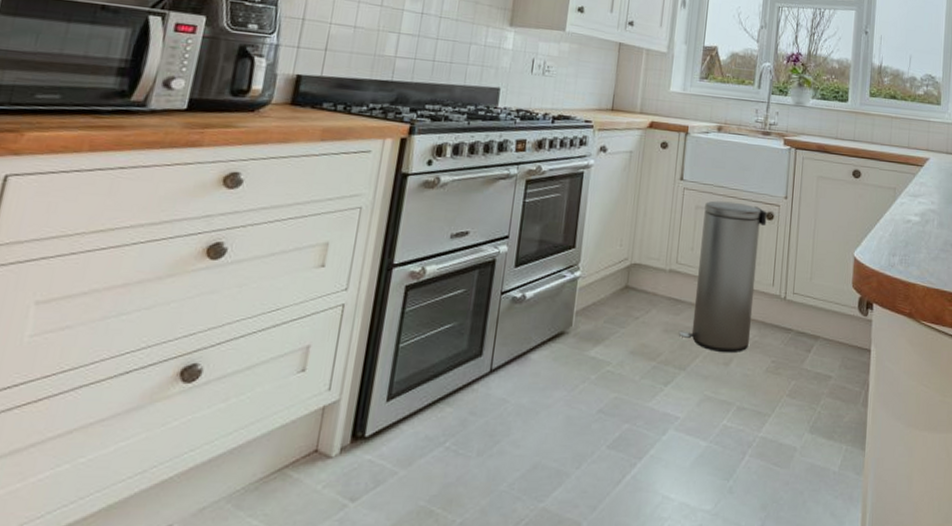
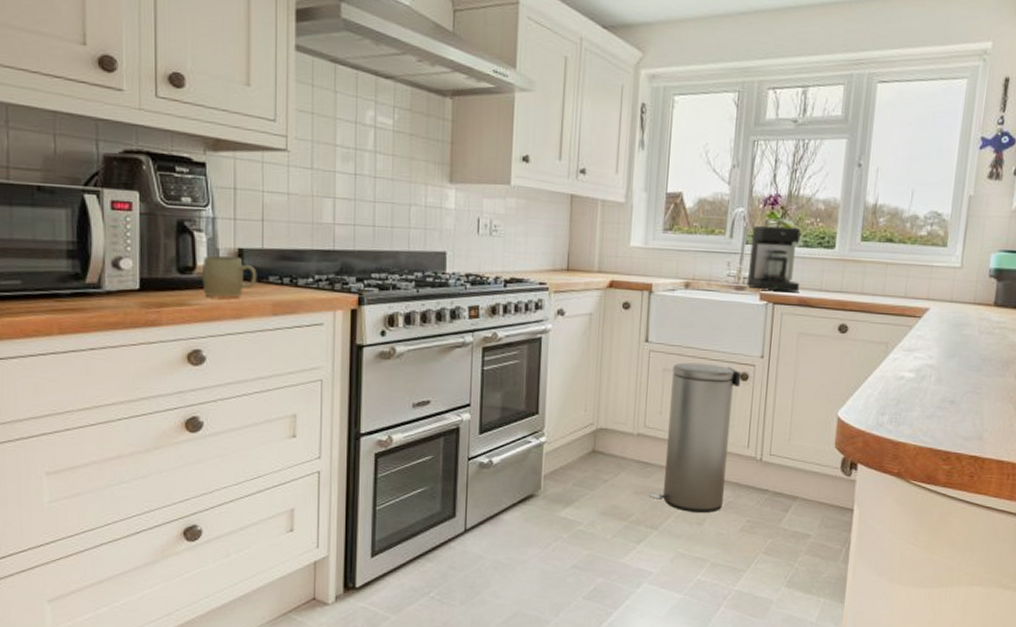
mug: none [253,79,312,122] -> present [202,254,257,298]
coffee maker: none [772,78,819,140] -> present [746,225,801,293]

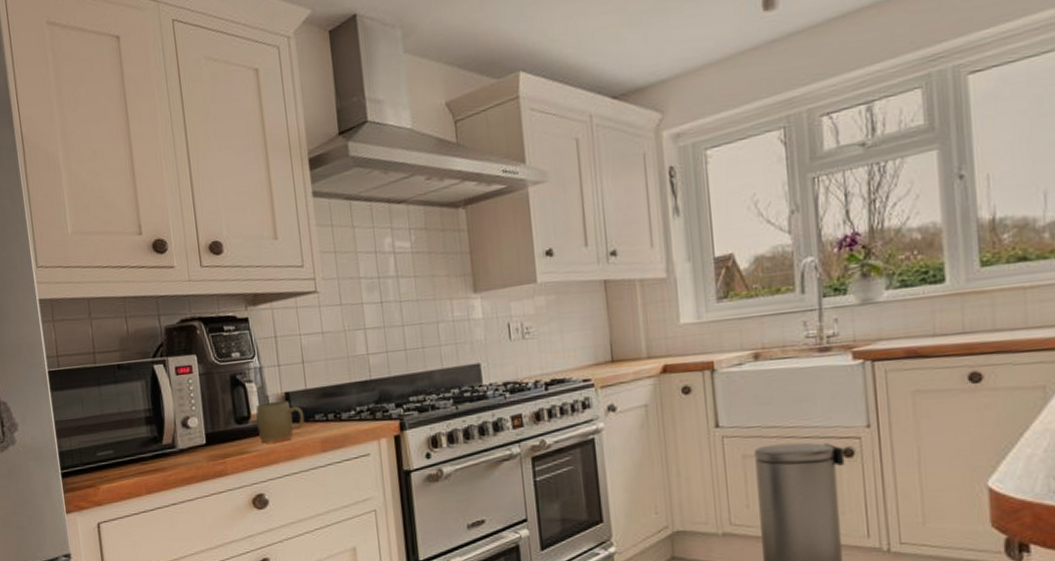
coffee maker: present [746,225,801,293] -> none [829,266,905,349]

